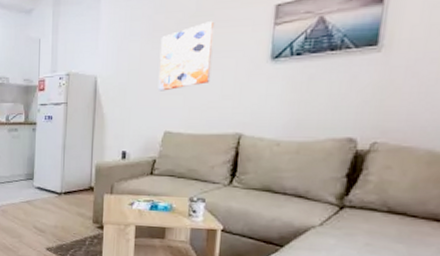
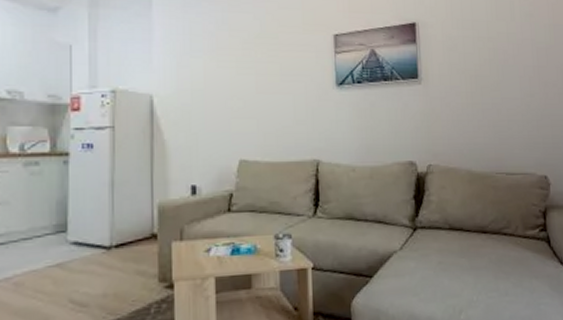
wall art: present [157,21,215,91] -> none [226,44,282,115]

